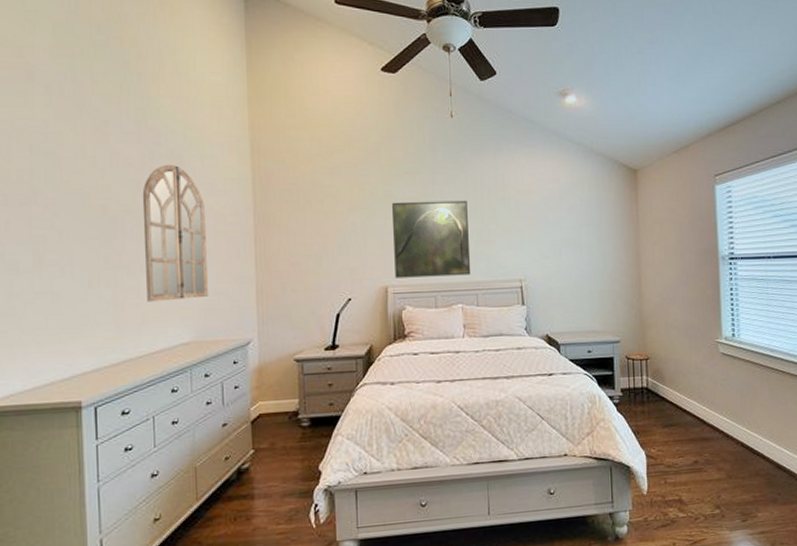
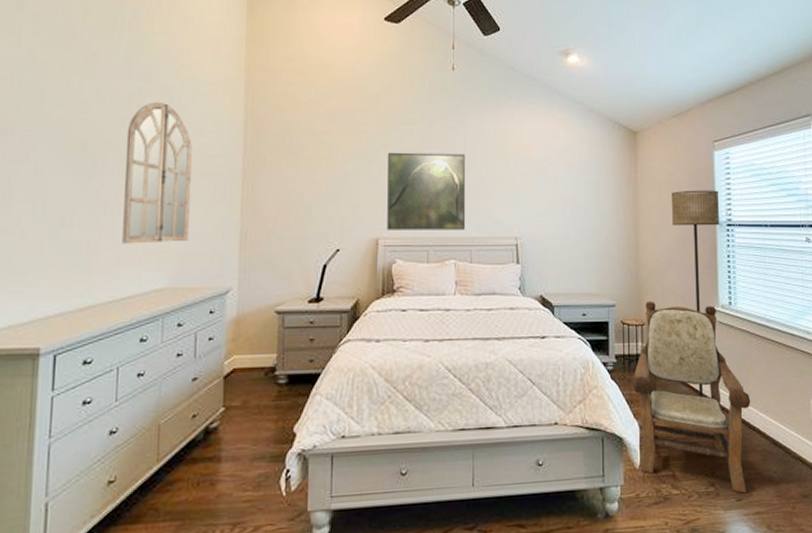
armchair: none [639,335,755,515] -> present [633,301,751,494]
floor lamp: none [673,224,723,426] -> present [672,190,720,398]

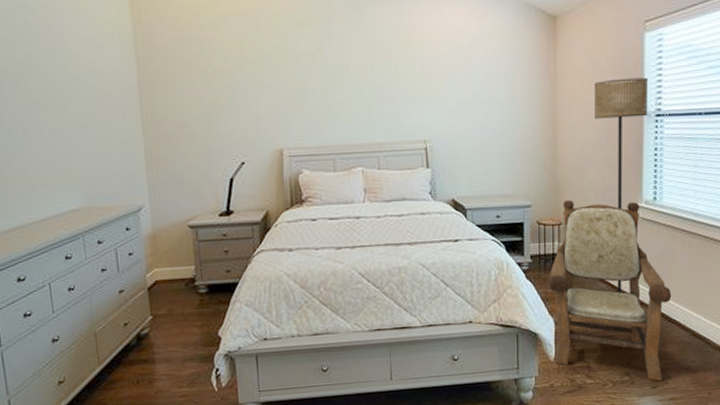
home mirror: present [122,102,192,244] -> none [17,19,96,167]
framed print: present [387,152,466,230] -> none [284,54,372,140]

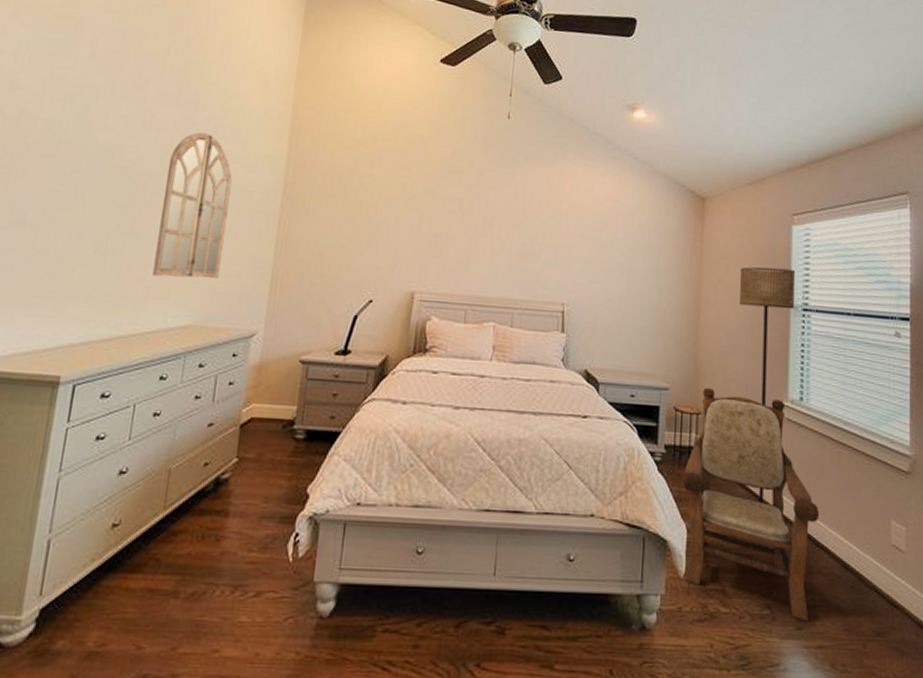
home mirror: none [17,19,96,167] -> present [152,132,232,279]

